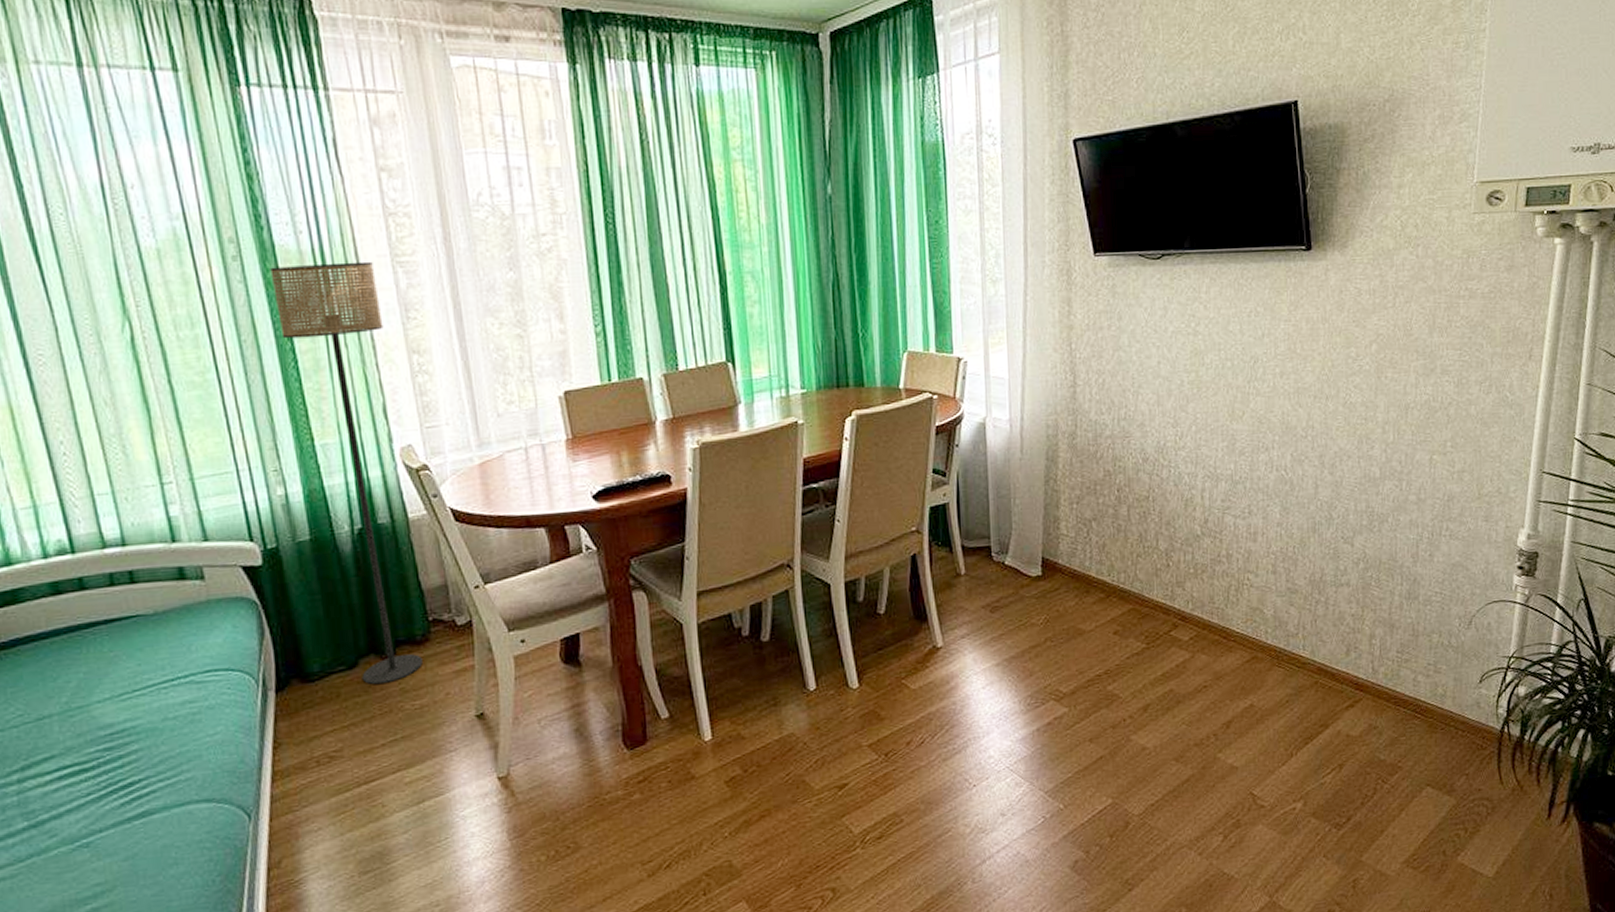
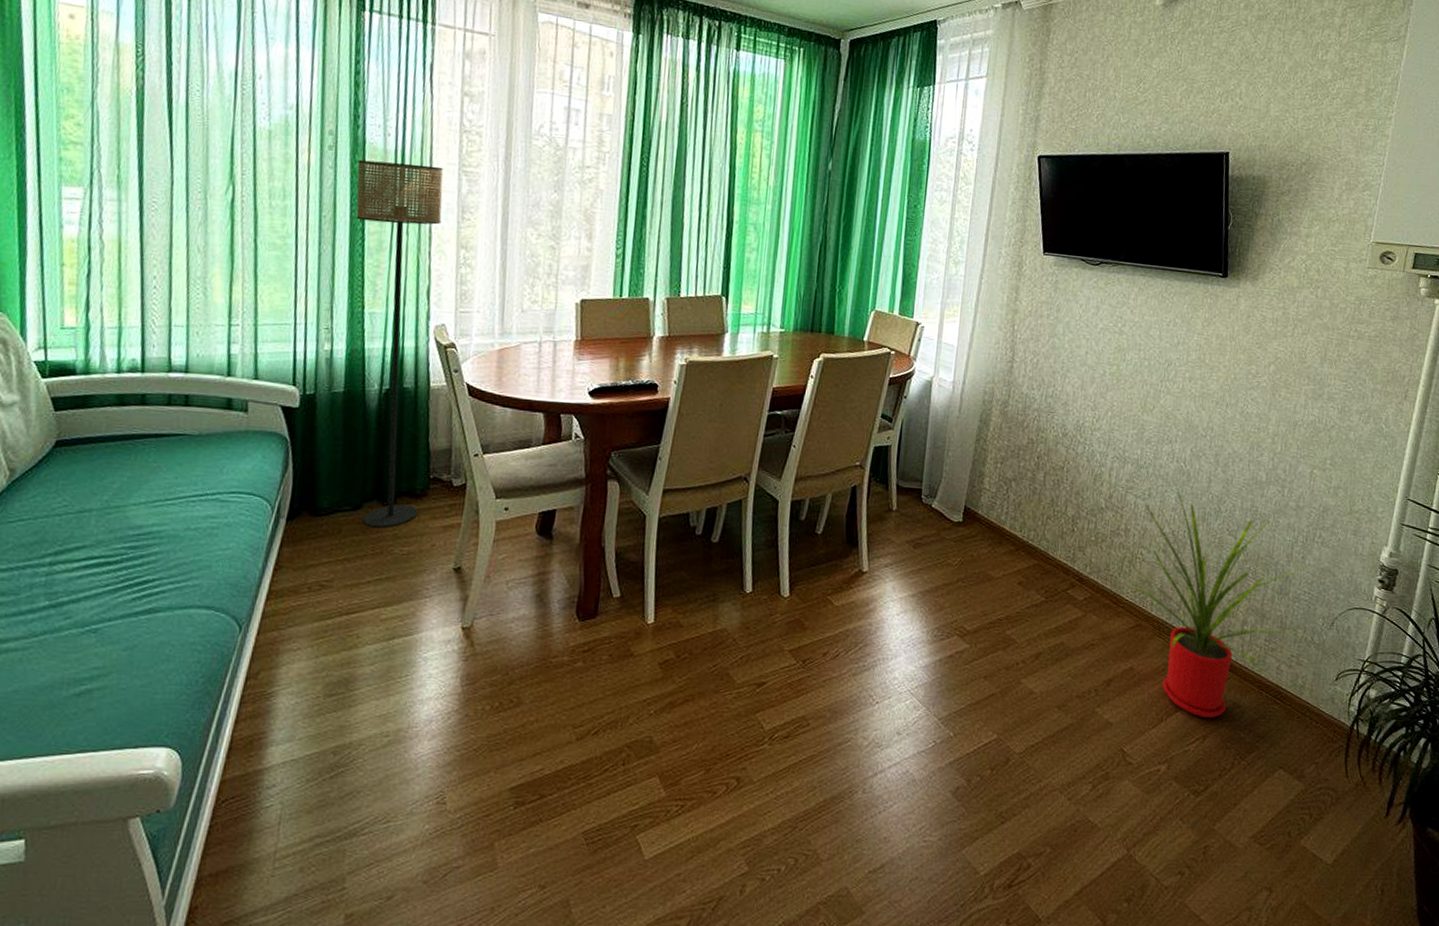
house plant: none [1233,505,1438,746] -> present [1127,492,1309,718]

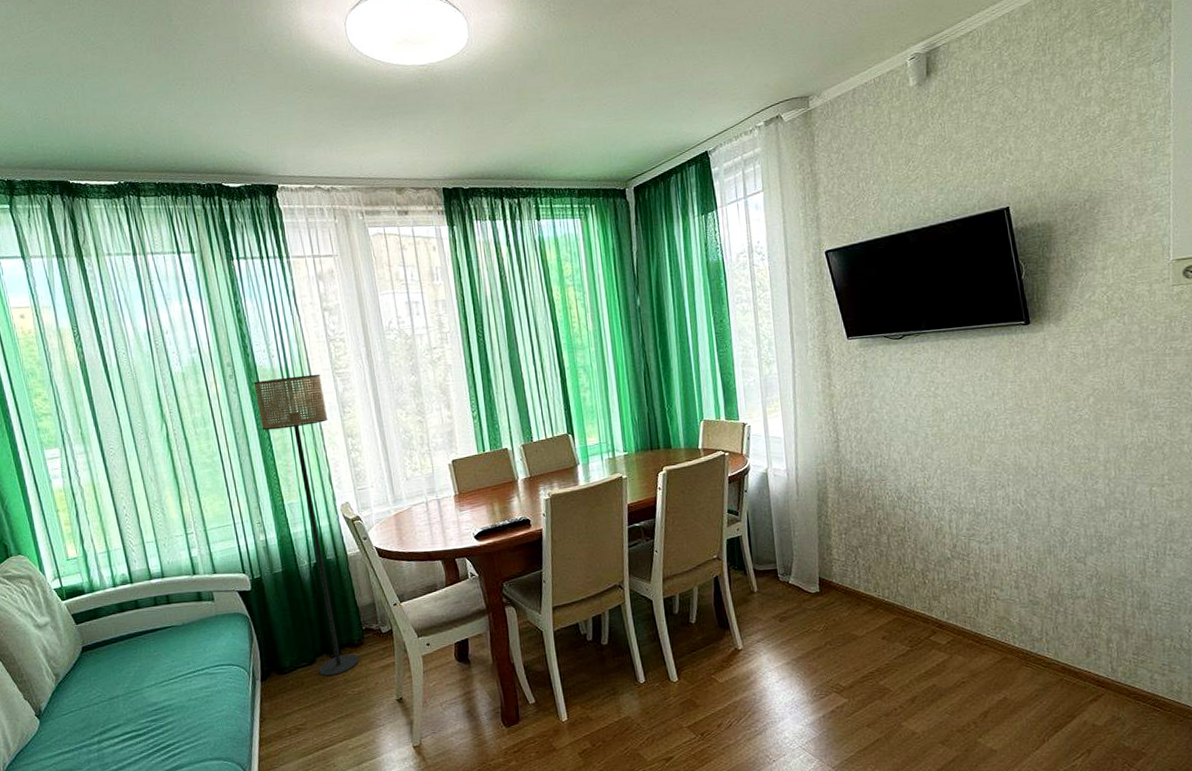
house plant: present [1127,492,1309,718] -> none [981,531,1165,734]

